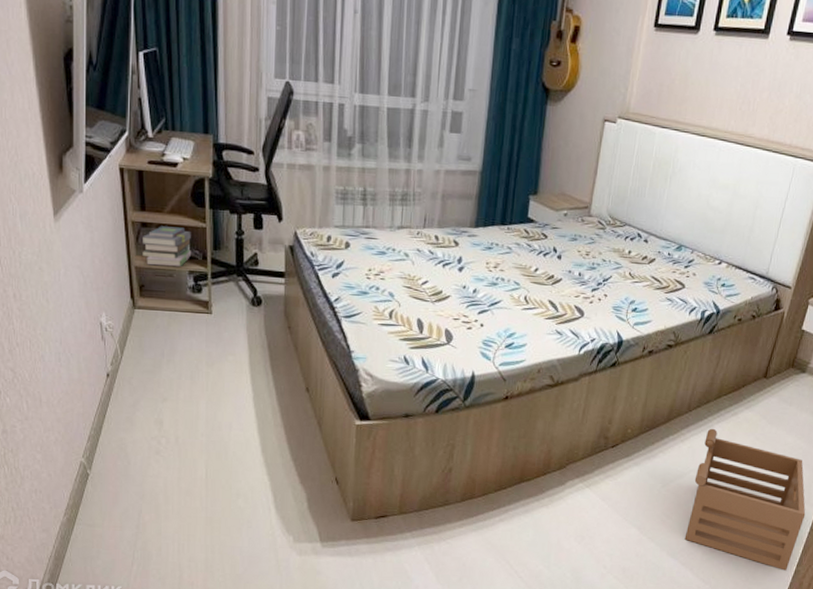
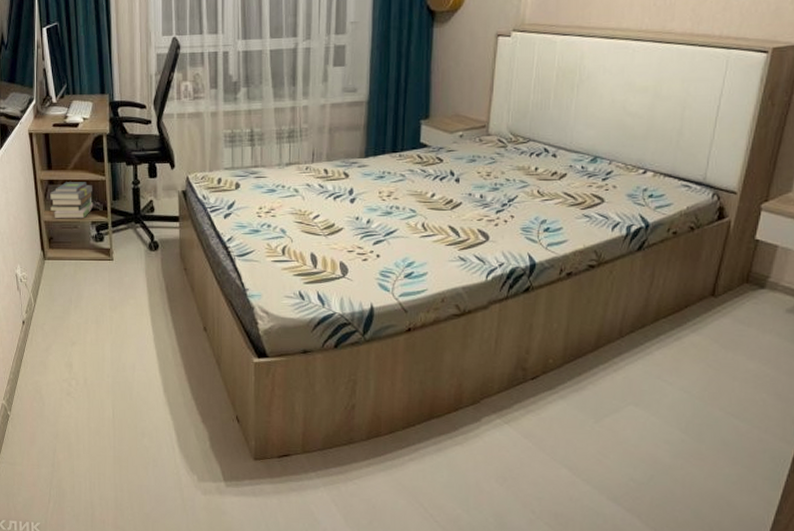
wooden crate: present [684,428,806,571] -> none [627,355,782,520]

